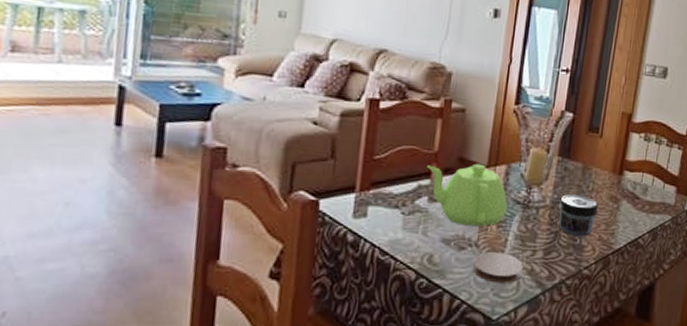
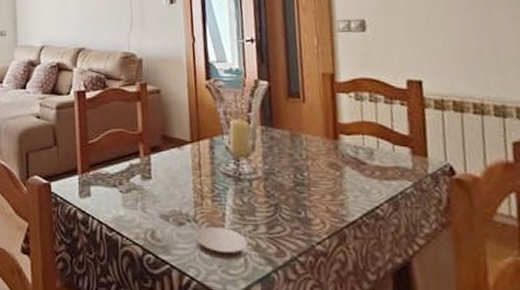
teapot: present [427,163,507,227] -> none [135,140,218,201]
jar: present [559,194,598,237] -> none [273,164,318,209]

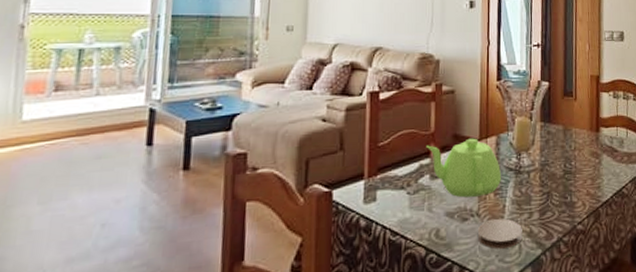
teapot: none [135,140,218,201] -> present [426,138,501,198]

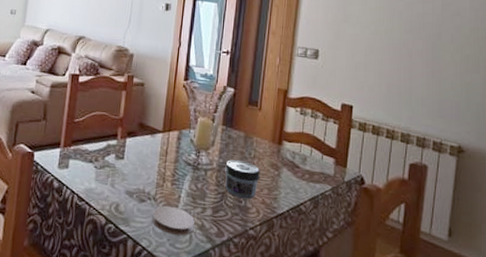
teapot: present [426,138,501,198] -> none [114,128,180,183]
jar: none [547,155,582,195] -> present [225,160,260,199]

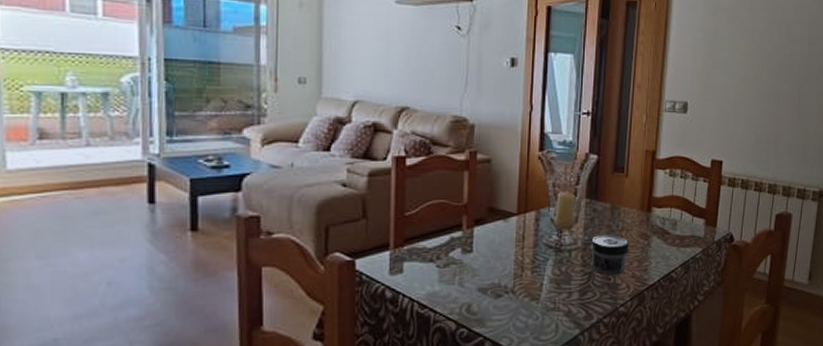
coaster: present [152,206,195,236] -> none [511,297,560,327]

